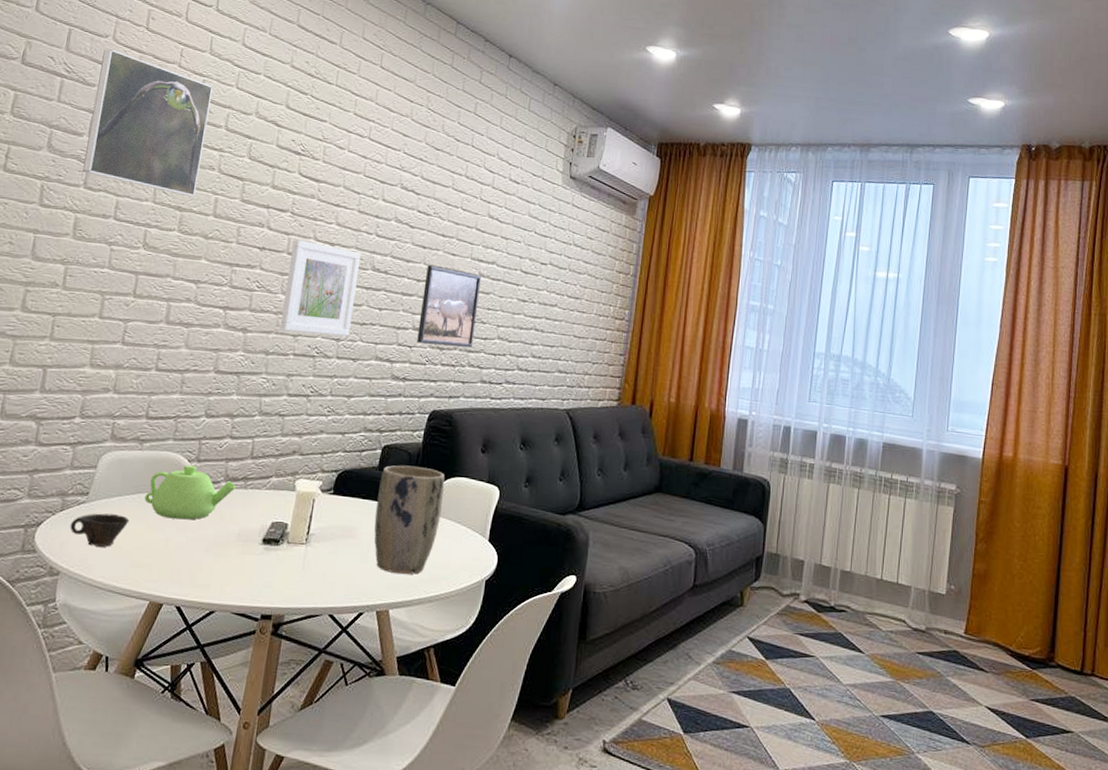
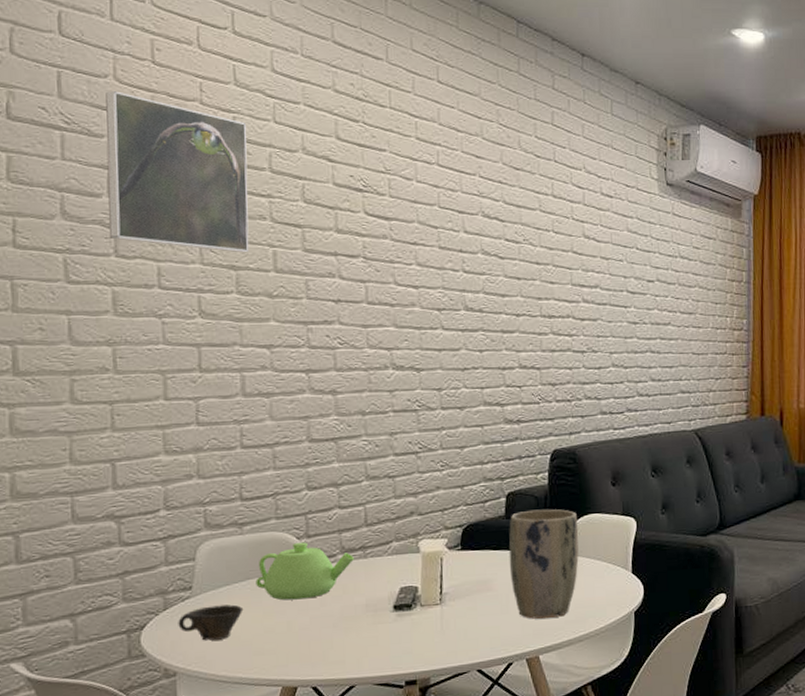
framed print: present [279,240,361,337] -> none [371,287,452,387]
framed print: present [417,264,482,347] -> none [524,296,587,382]

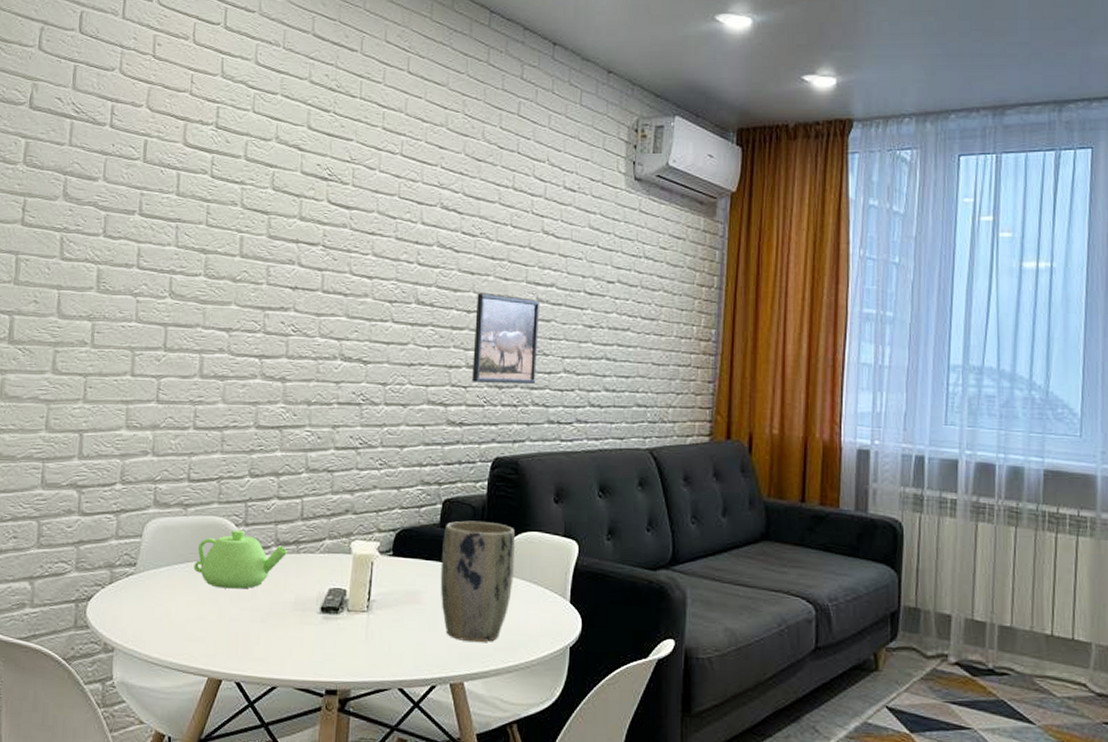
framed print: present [106,91,250,253] -> none [100,83,229,237]
cup: present [178,604,244,641] -> none [120,585,180,621]
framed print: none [524,296,587,382] -> present [472,292,541,384]

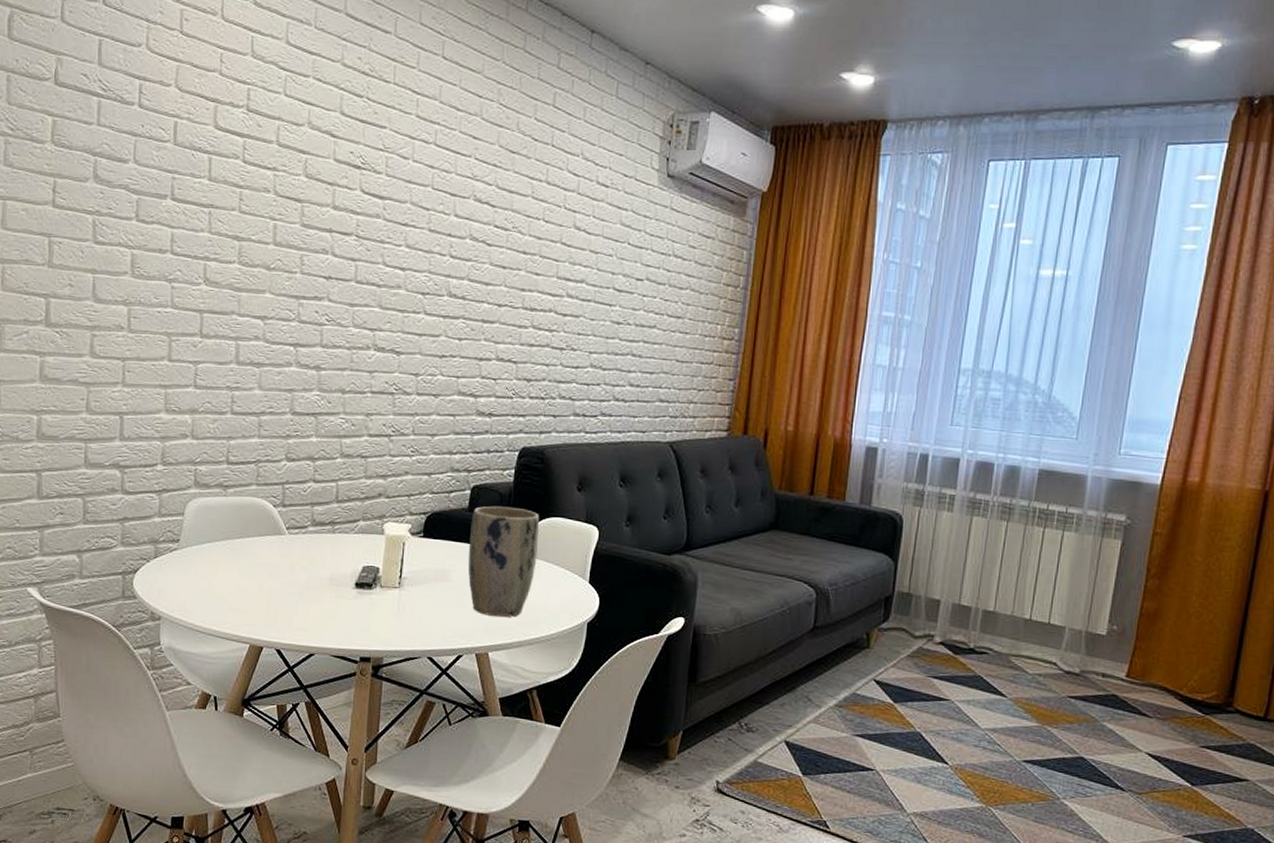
teapot: present [194,529,287,589] -> none [234,510,323,565]
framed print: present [472,292,541,384] -> none [502,287,570,377]

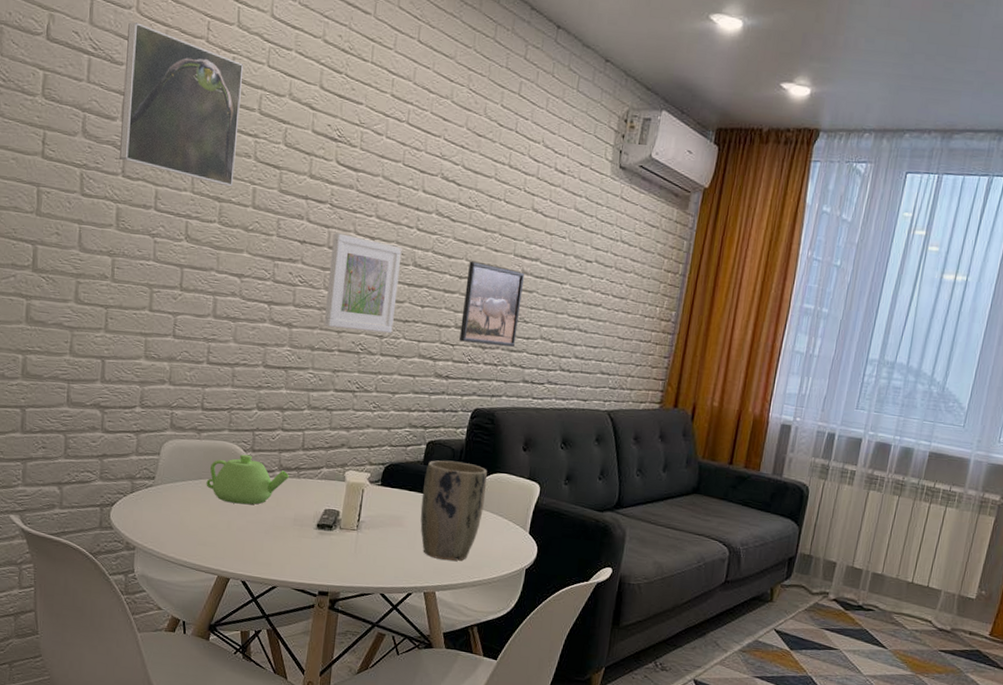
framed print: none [132,60,260,224] -> present [119,22,244,187]
teapot: none [234,510,323,565] -> present [206,454,289,505]
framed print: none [354,266,435,371] -> present [324,233,402,334]
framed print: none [502,287,570,377] -> present [459,261,525,347]

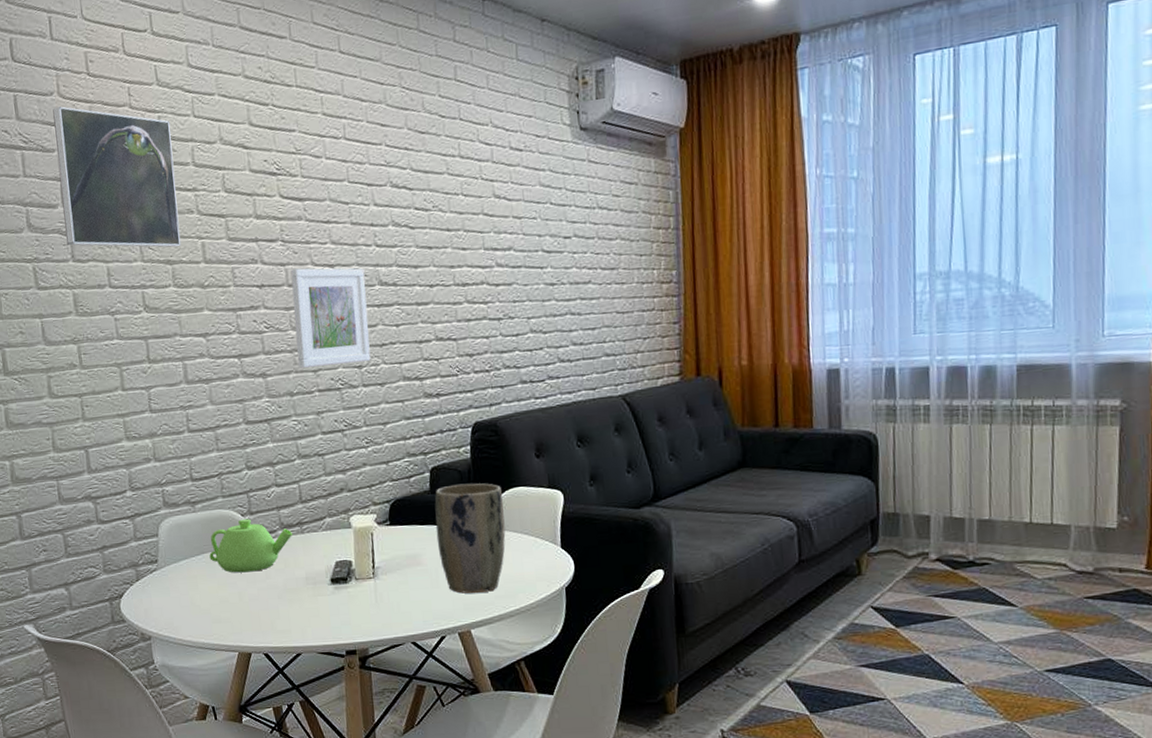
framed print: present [459,261,525,347] -> none [437,265,504,354]

